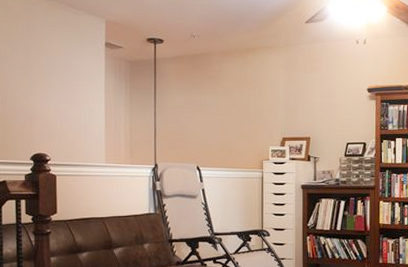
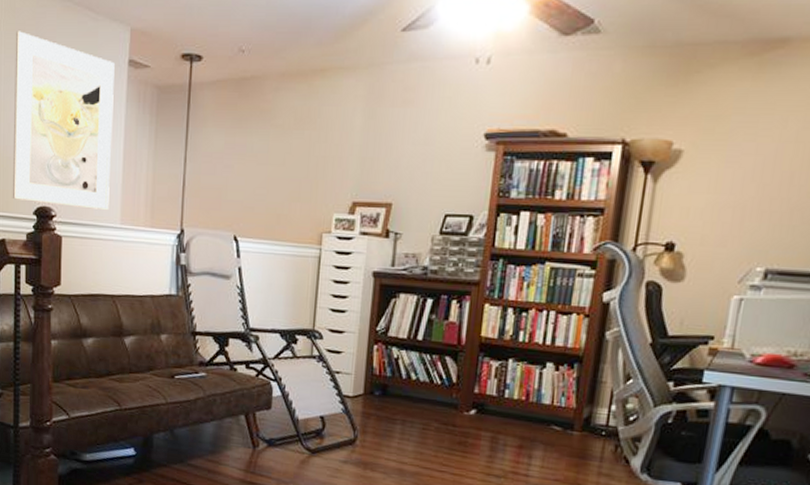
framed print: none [9,22,95,153] -> present [12,31,115,210]

